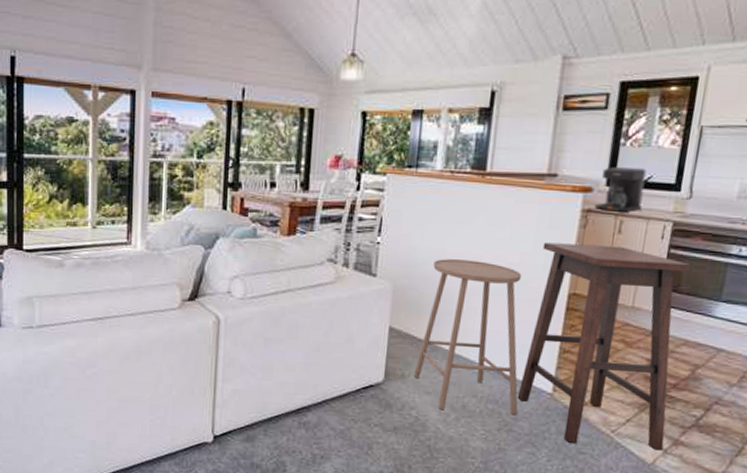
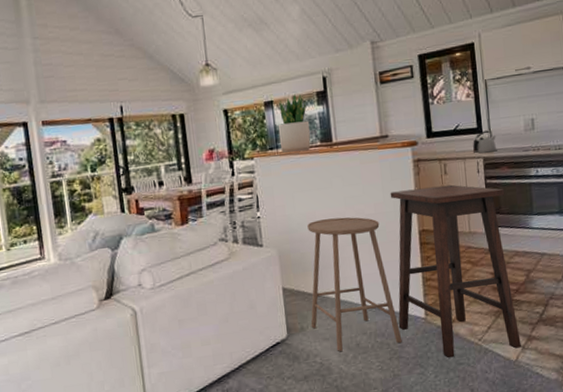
planter: none [421,106,464,177] -> present [278,94,311,153]
coffee maker: present [595,167,647,212] -> none [422,120,458,158]
kettle: none [663,189,698,218] -> present [473,130,497,154]

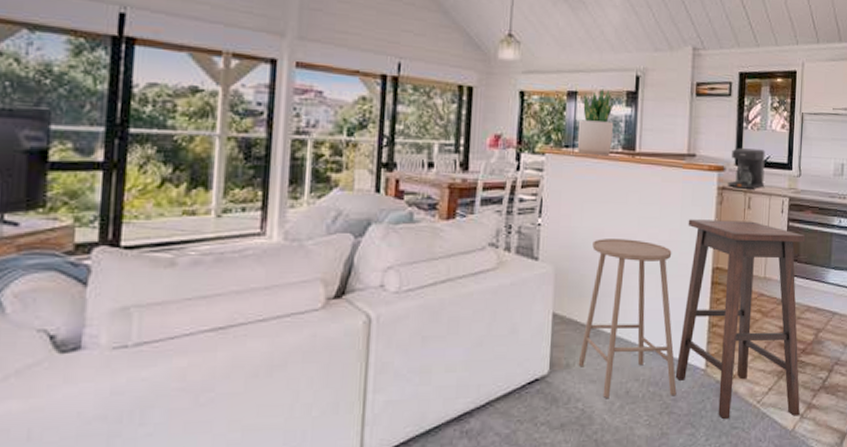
coffee maker: none [422,120,458,158] -> present [728,148,765,189]
kettle: present [473,130,497,154] -> none [780,168,805,193]

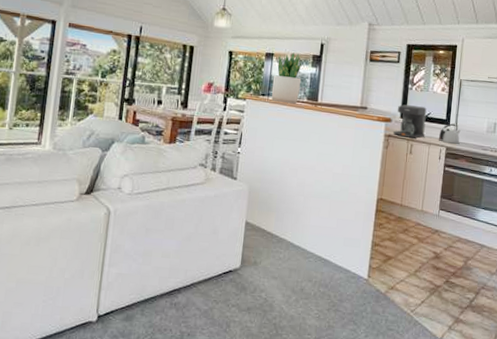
stool: present [578,239,677,398] -> none [263,167,344,298]
bar stool: present [675,219,806,419] -> none [342,158,460,327]
kettle: none [780,168,805,193] -> present [439,123,461,144]

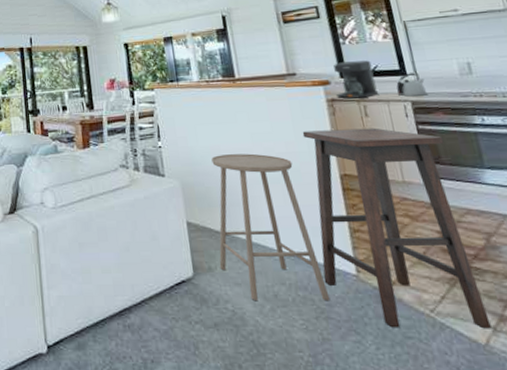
stool: none [263,167,344,298] -> present [211,153,330,302]
planter: present [271,52,302,105] -> none [177,31,212,86]
bar stool: none [342,158,460,327] -> present [302,128,492,329]

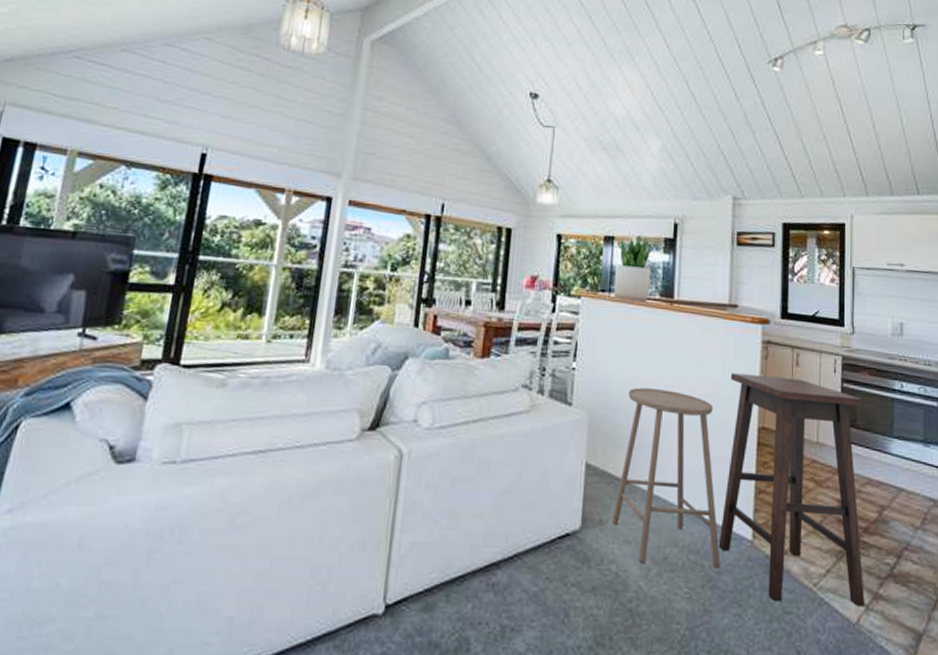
planter: none [177,31,212,86] -> present [613,235,652,303]
coffee maker: present [333,60,379,99] -> none [773,300,814,345]
kettle: present [396,73,428,98] -> none [832,324,859,352]

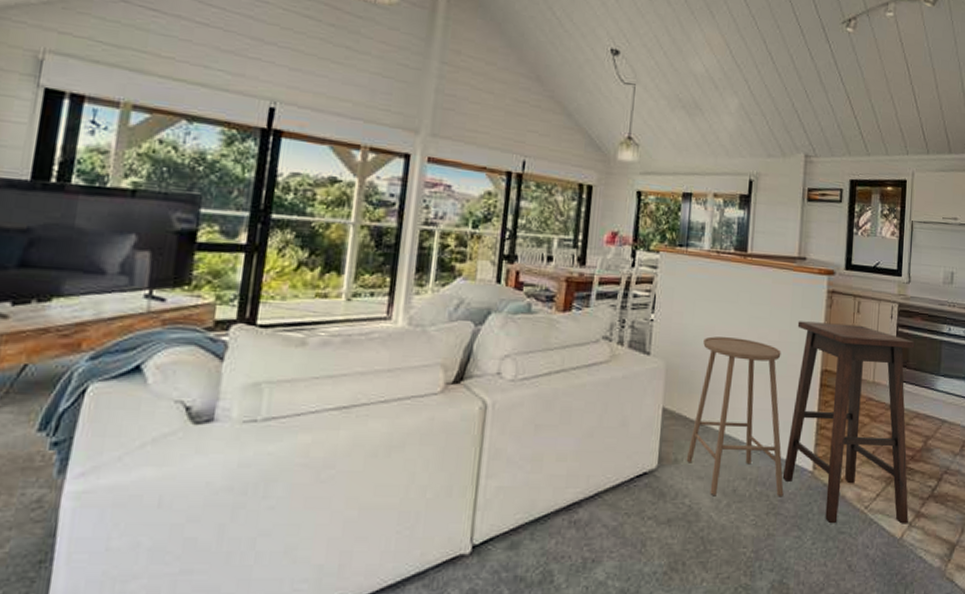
planter: present [613,235,652,303] -> none [691,191,727,257]

